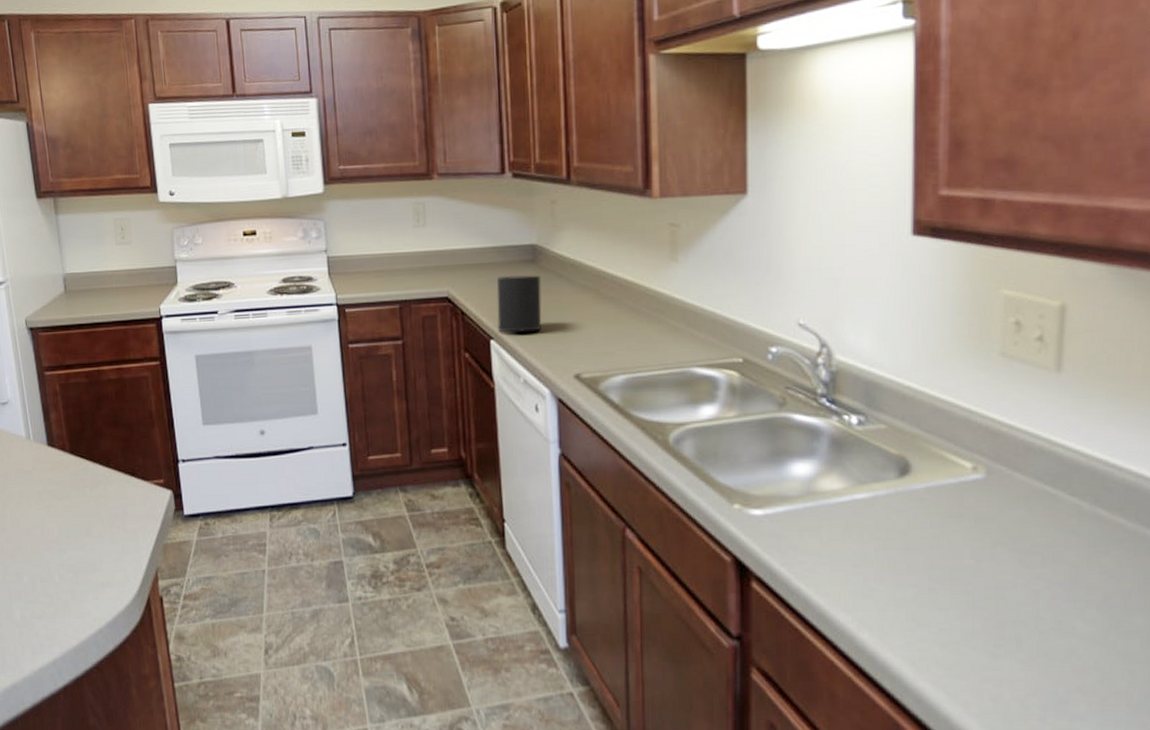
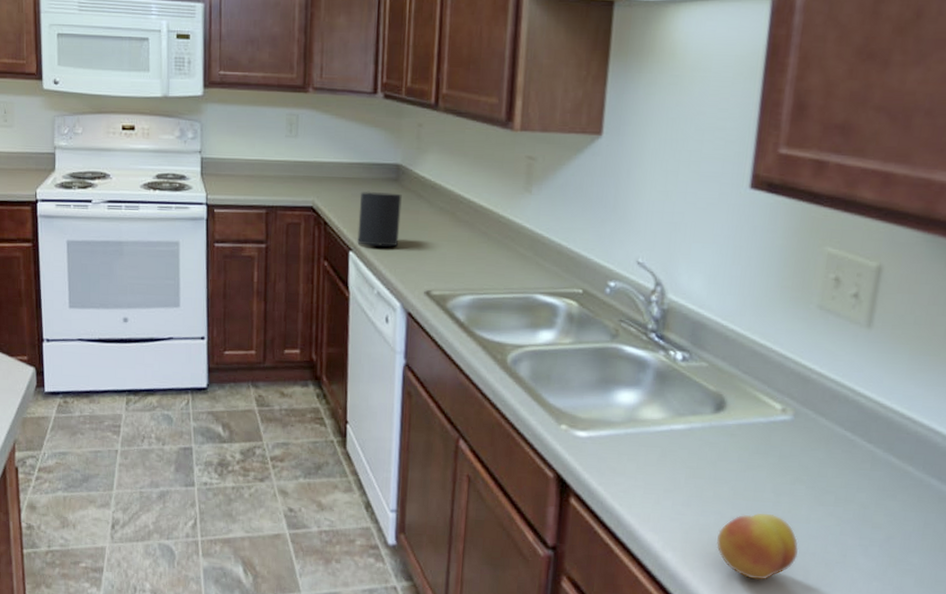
fruit: none [917,581,1008,655] -> present [716,512,798,580]

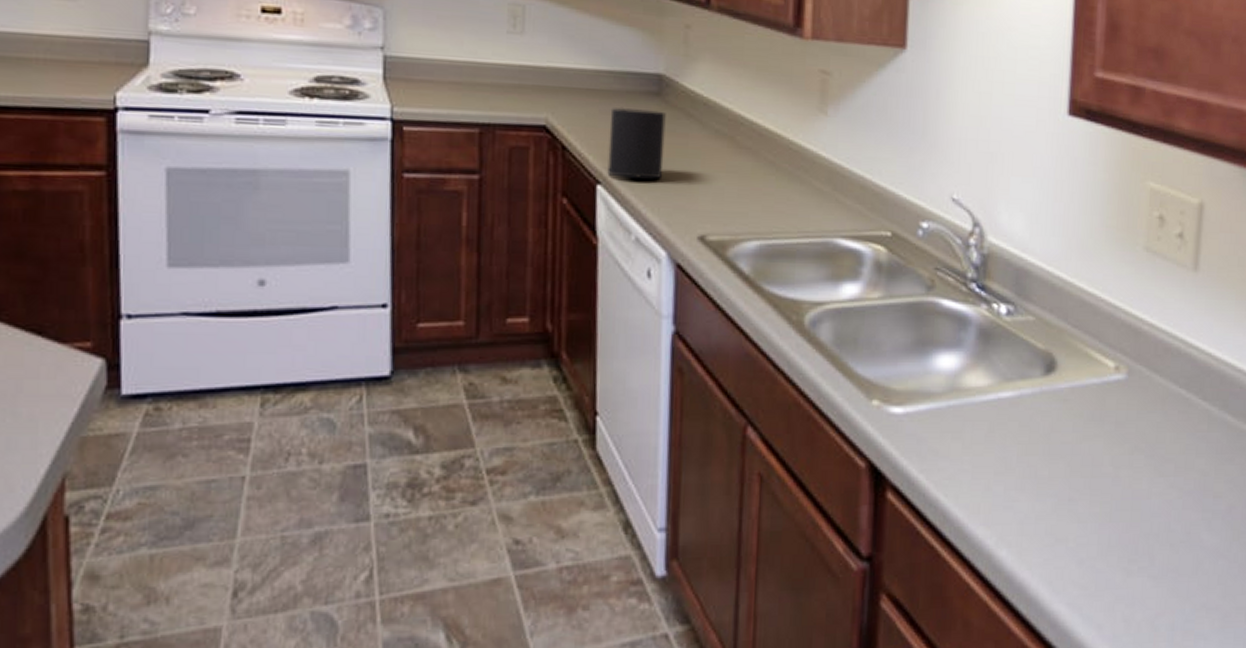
fruit: present [716,512,798,580] -> none [1055,491,1142,572]

